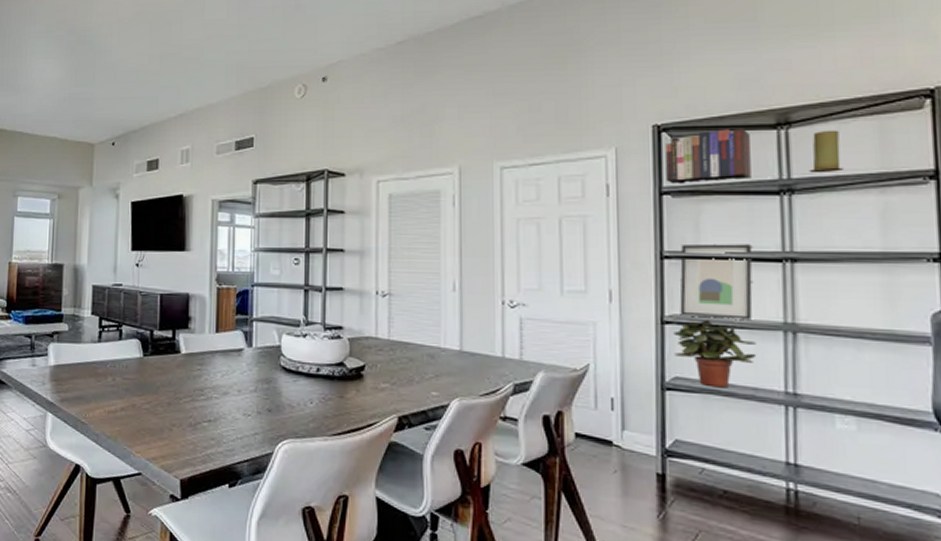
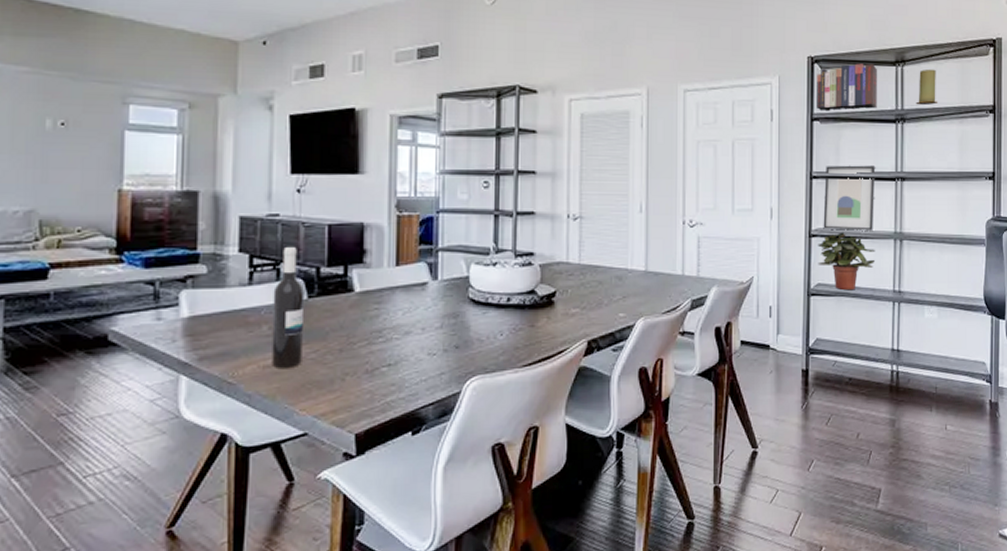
wine bottle: none [114,311,141,416] -> present [272,246,305,370]

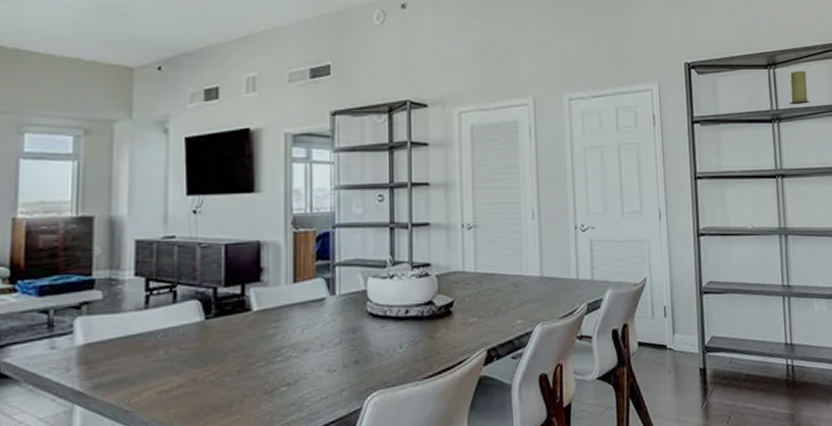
wine bottle: present [272,246,305,370] -> none [169,267,202,395]
books: present [817,63,877,112] -> none [694,68,753,114]
potted plant: present [818,232,876,291] -> none [706,230,763,288]
picture frame: present [823,165,876,231] -> none [709,164,759,228]

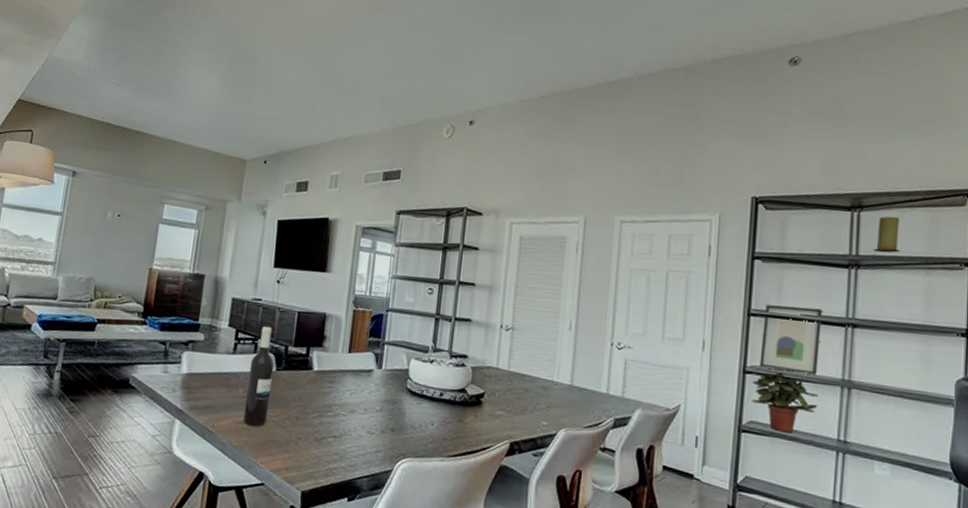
wine bottle: none [169,267,202,395] -> present [243,326,275,427]
potted plant: none [706,230,763,288] -> present [751,372,819,433]
picture frame: none [709,164,759,228] -> present [759,305,823,375]

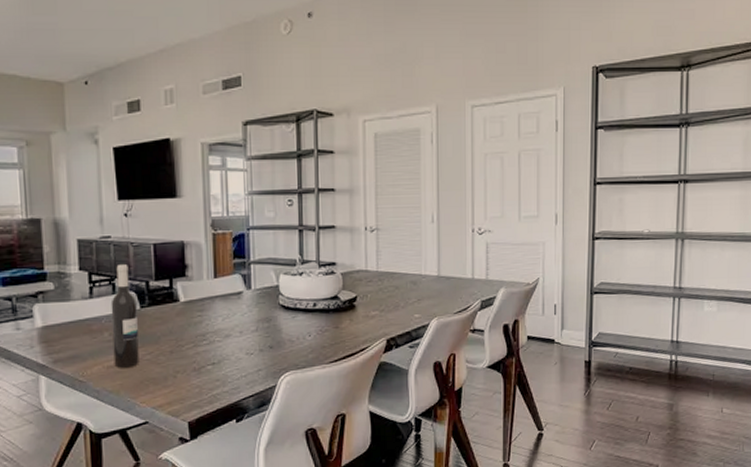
potted plant: present [751,372,819,433] -> none [601,234,657,289]
picture frame: present [759,305,823,375] -> none [606,169,659,233]
candle: present [873,216,901,253] -> none [700,71,724,109]

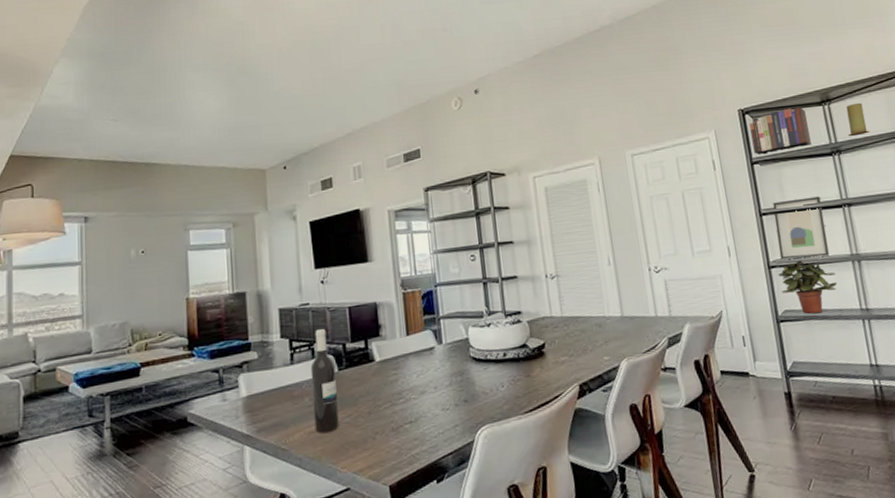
books: none [601,70,662,120] -> present [749,107,812,155]
potted plant: none [601,234,657,289] -> present [778,260,838,314]
picture frame: none [606,169,659,233] -> present [773,196,830,260]
candle: none [700,71,724,109] -> present [846,102,870,137]

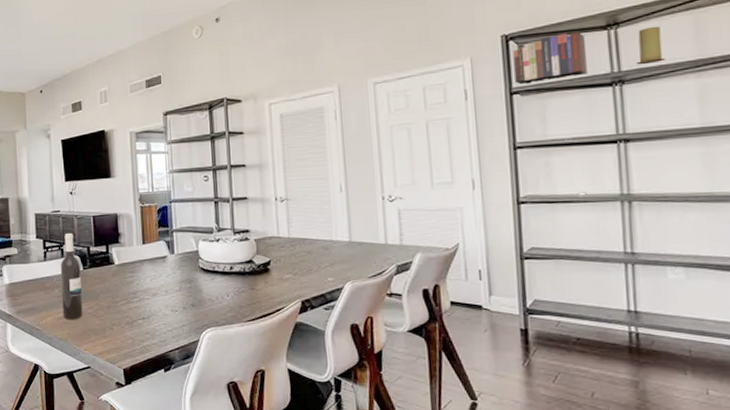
picture frame: present [773,196,830,260] -> none [531,130,594,196]
potted plant: present [778,260,838,314] -> none [528,197,599,254]

